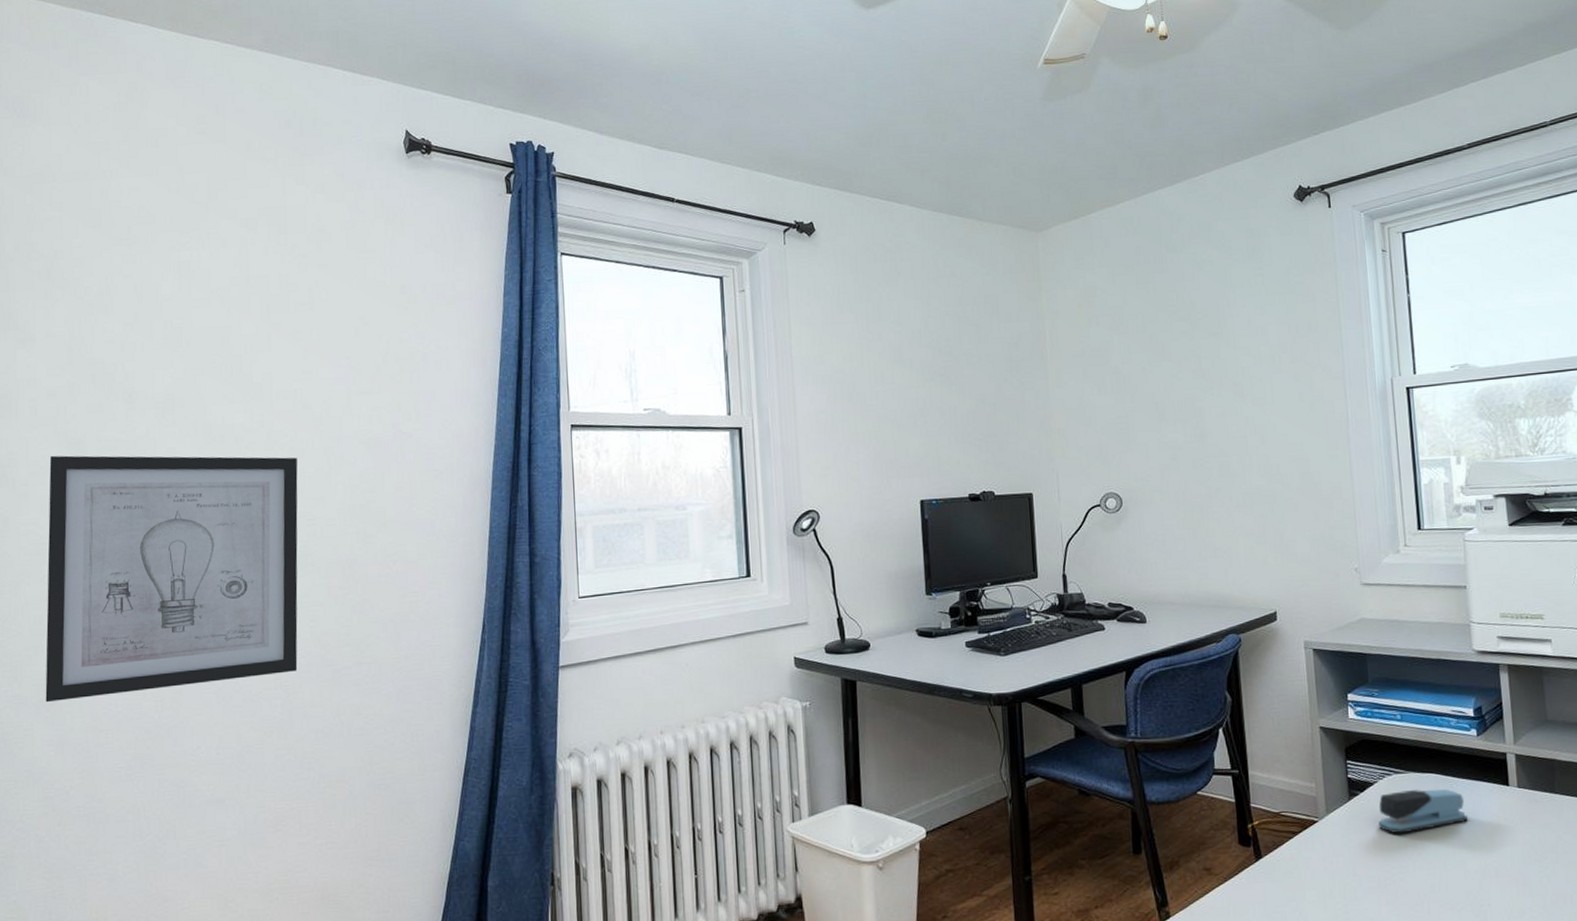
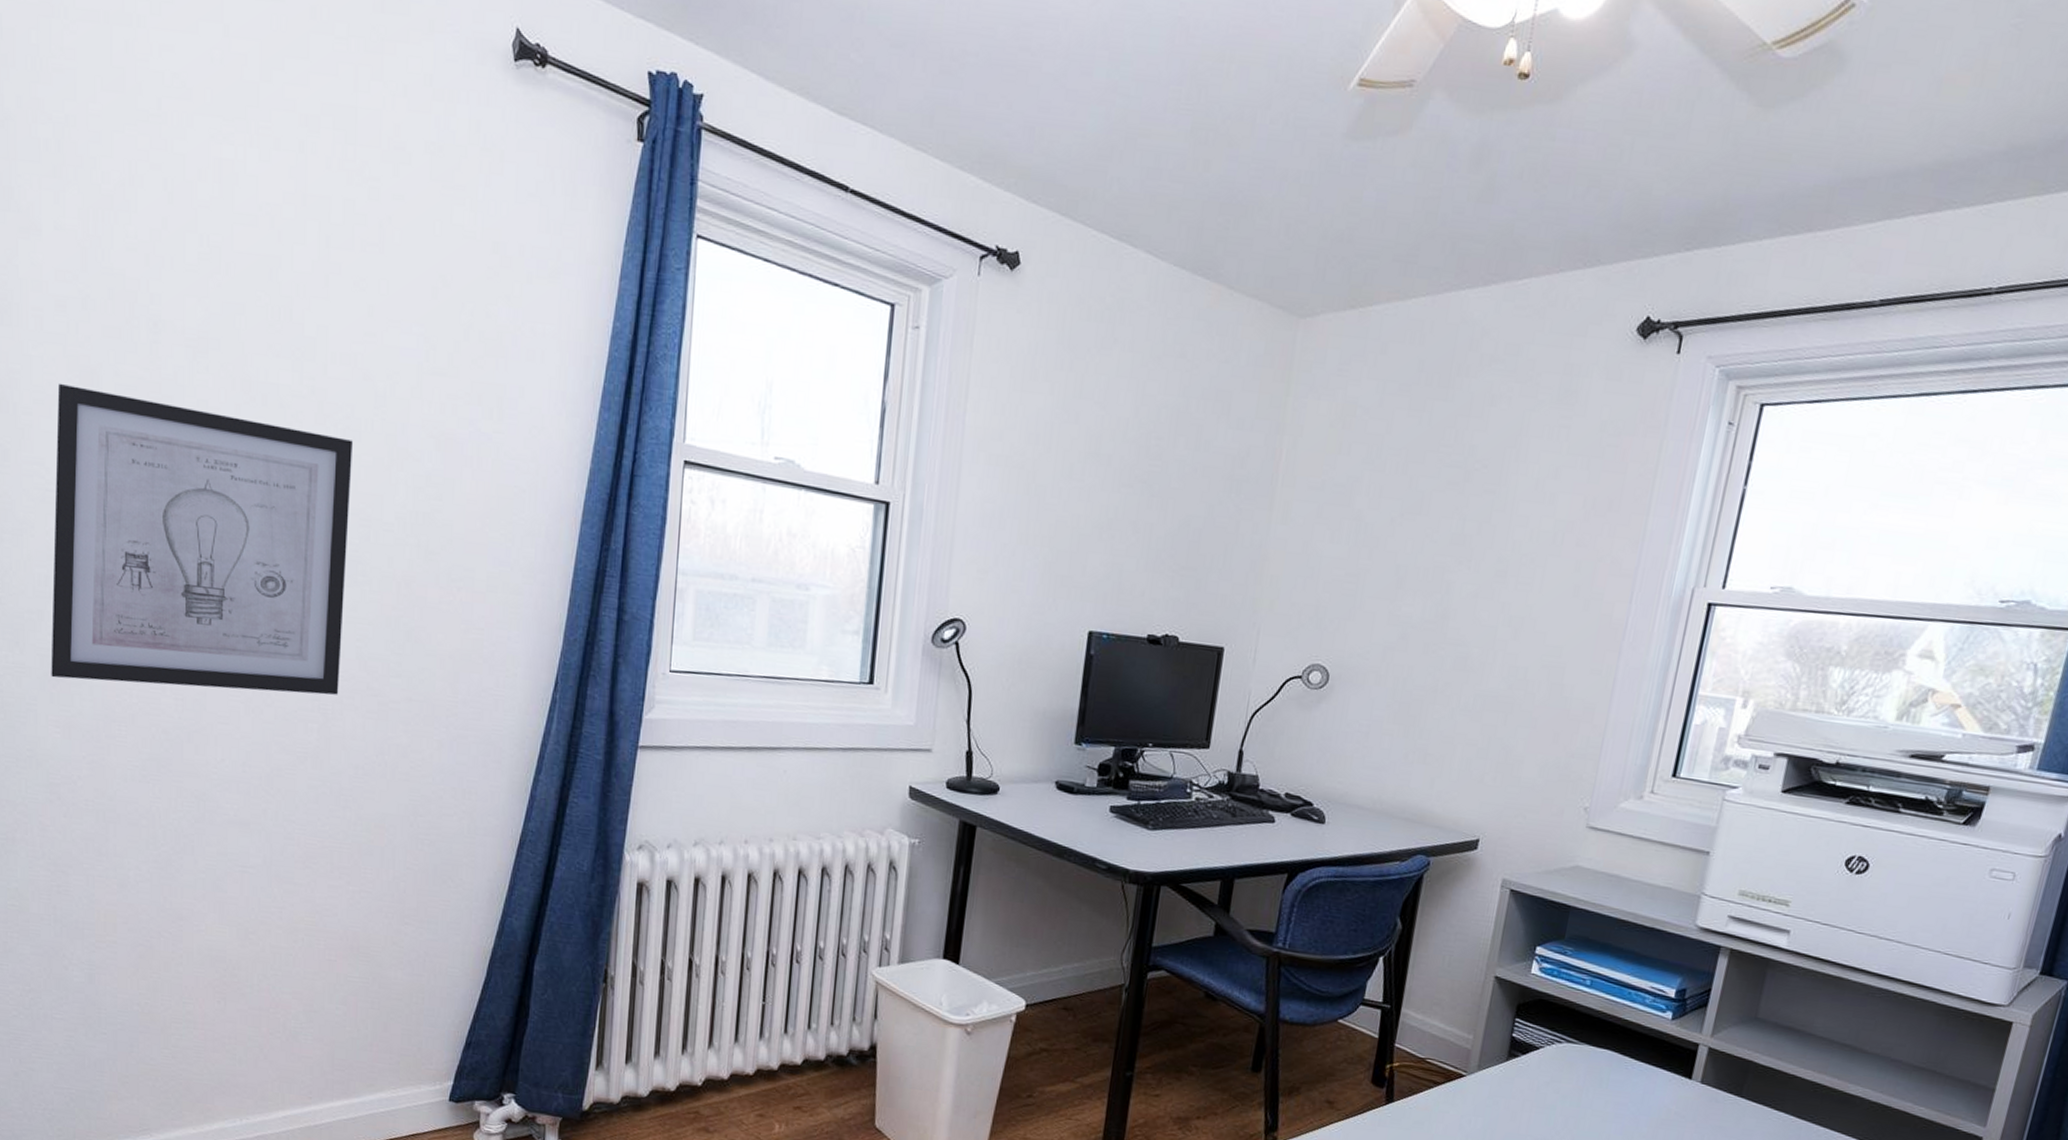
stapler: present [1378,789,1468,834] -> none [1532,1061,1637,1108]

